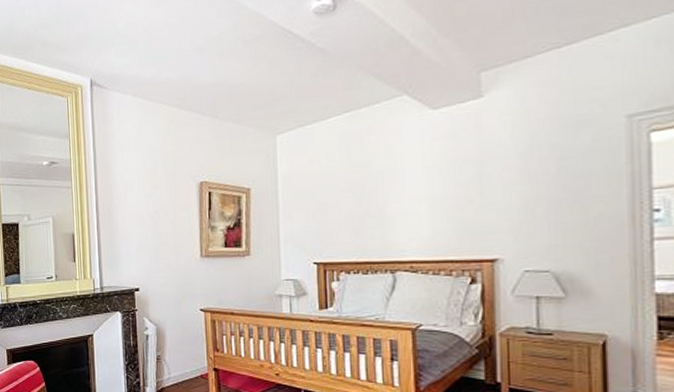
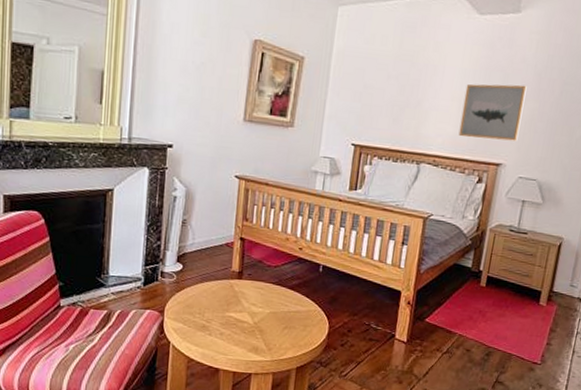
wall art: none [433,170,513,238] -> present [458,83,527,142]

